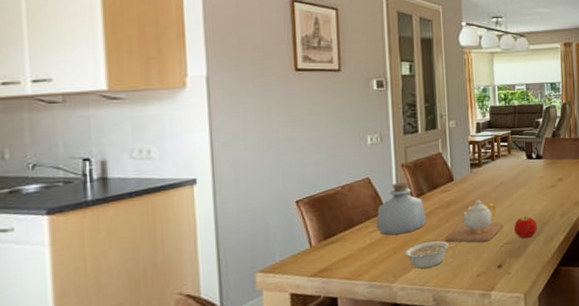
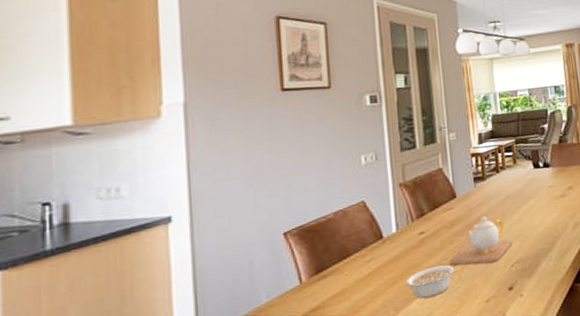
bottle: present [376,181,426,235] -> none [373,202,428,264]
fruit: present [514,216,538,239] -> none [524,230,550,256]

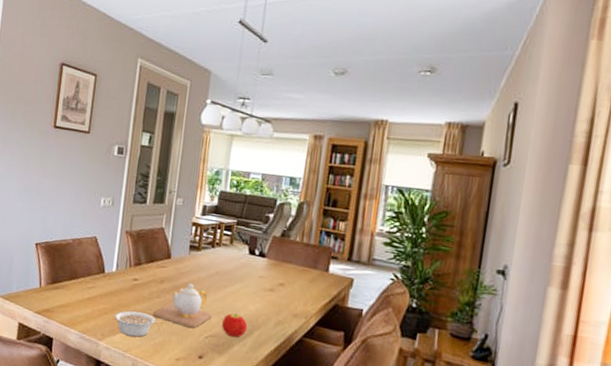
fruit: none [524,230,550,256] -> present [222,313,248,338]

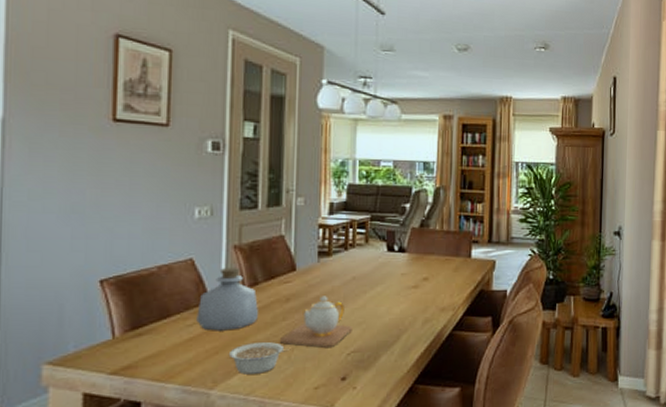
bottle: none [94,247,140,298] -> present [196,267,258,331]
fruit: present [222,313,248,338] -> none [365,320,394,348]

